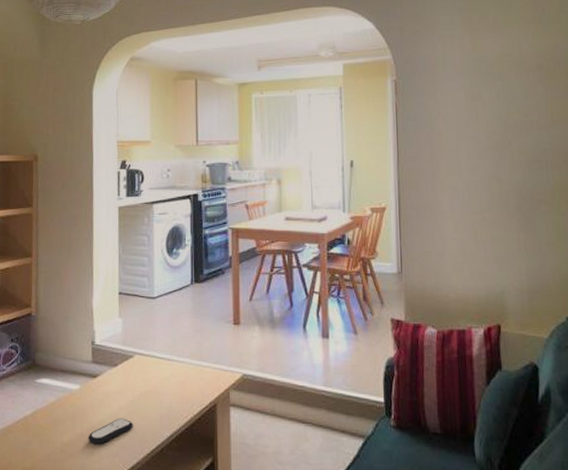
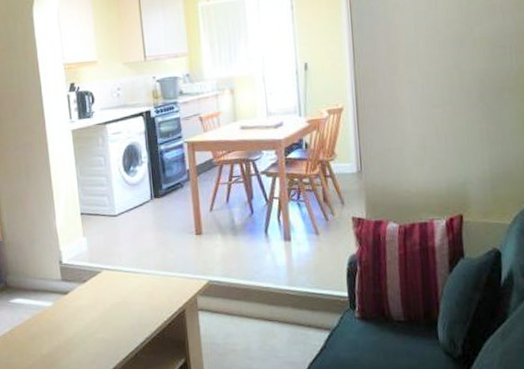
remote control: present [88,418,133,445] -> none [65,329,107,354]

